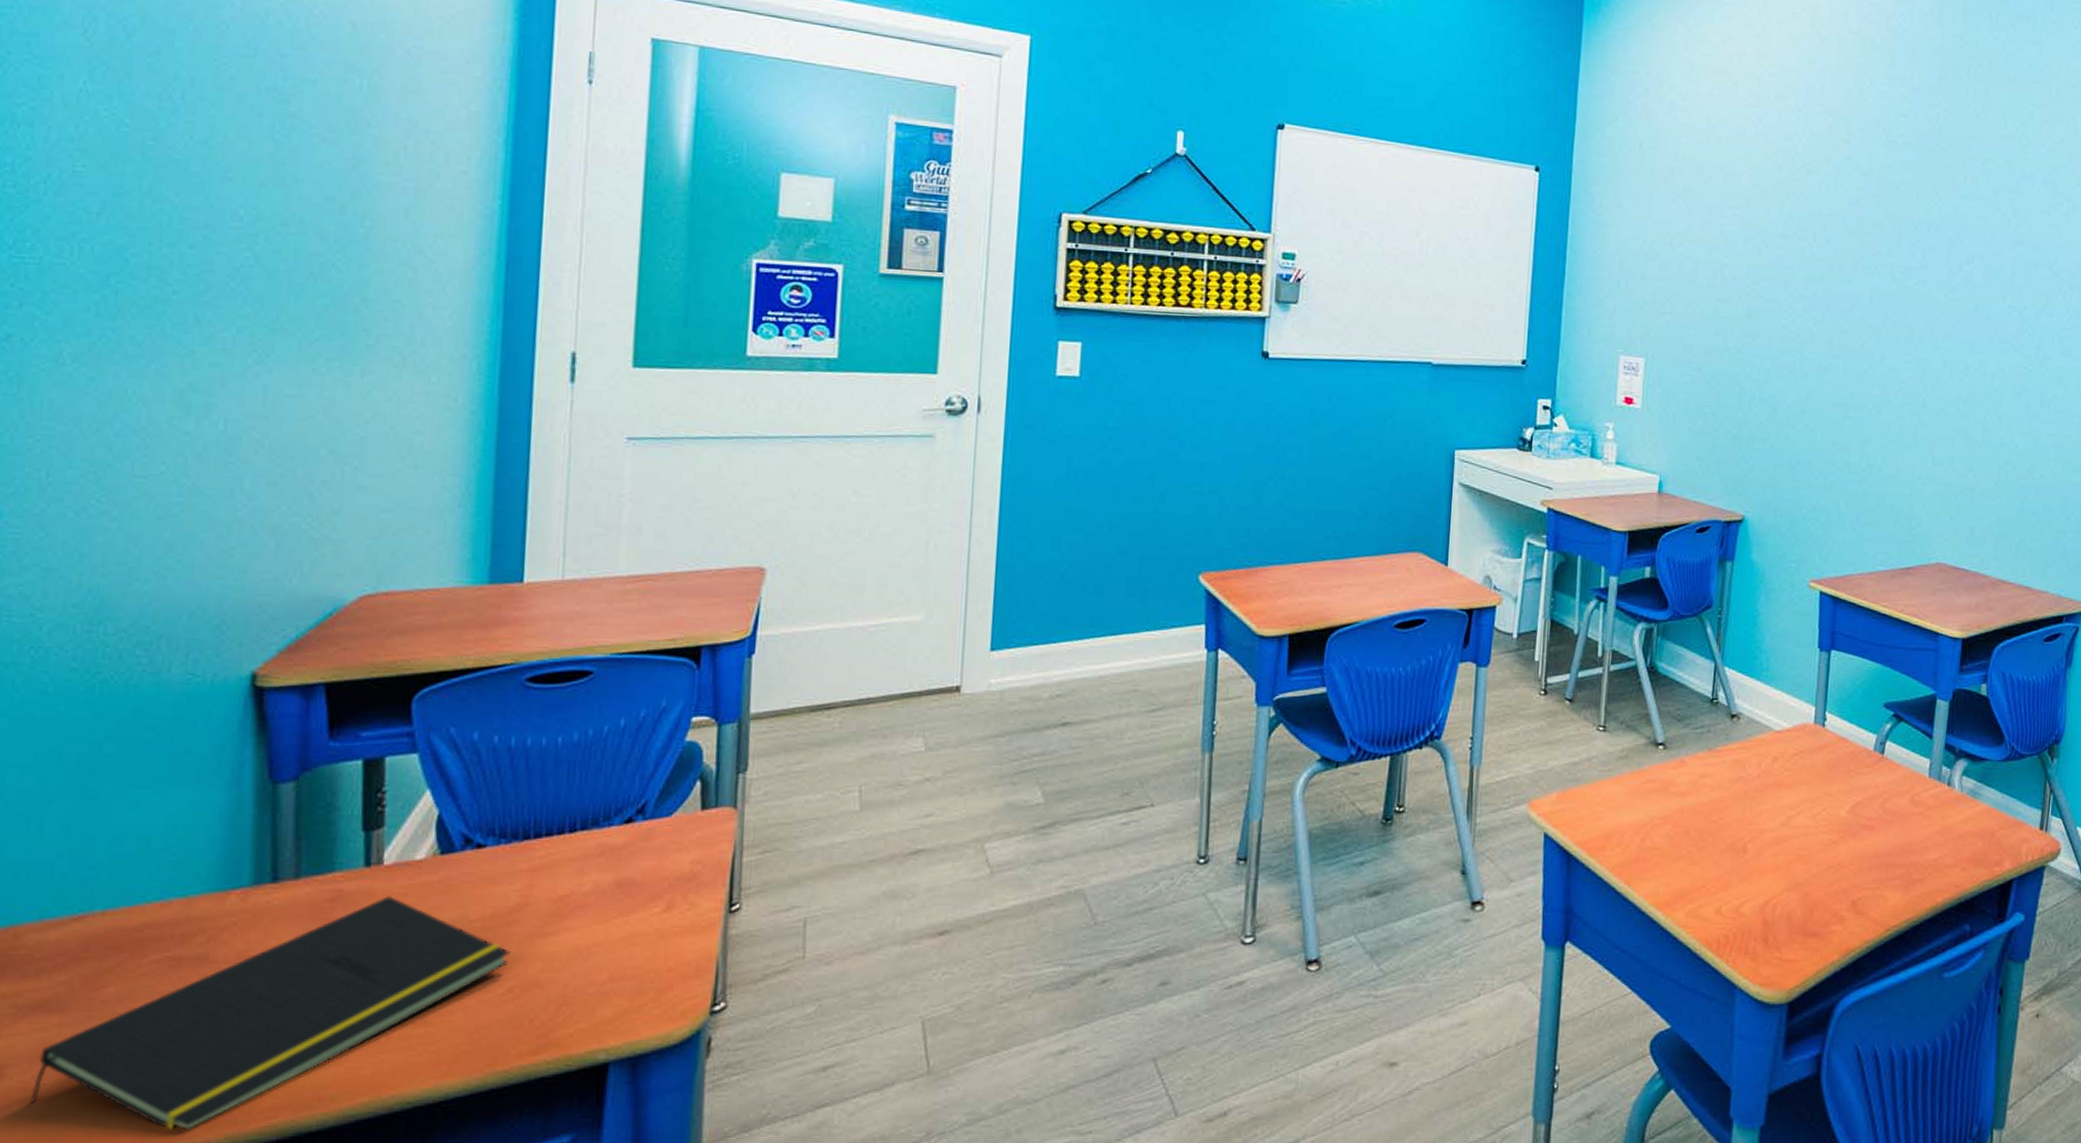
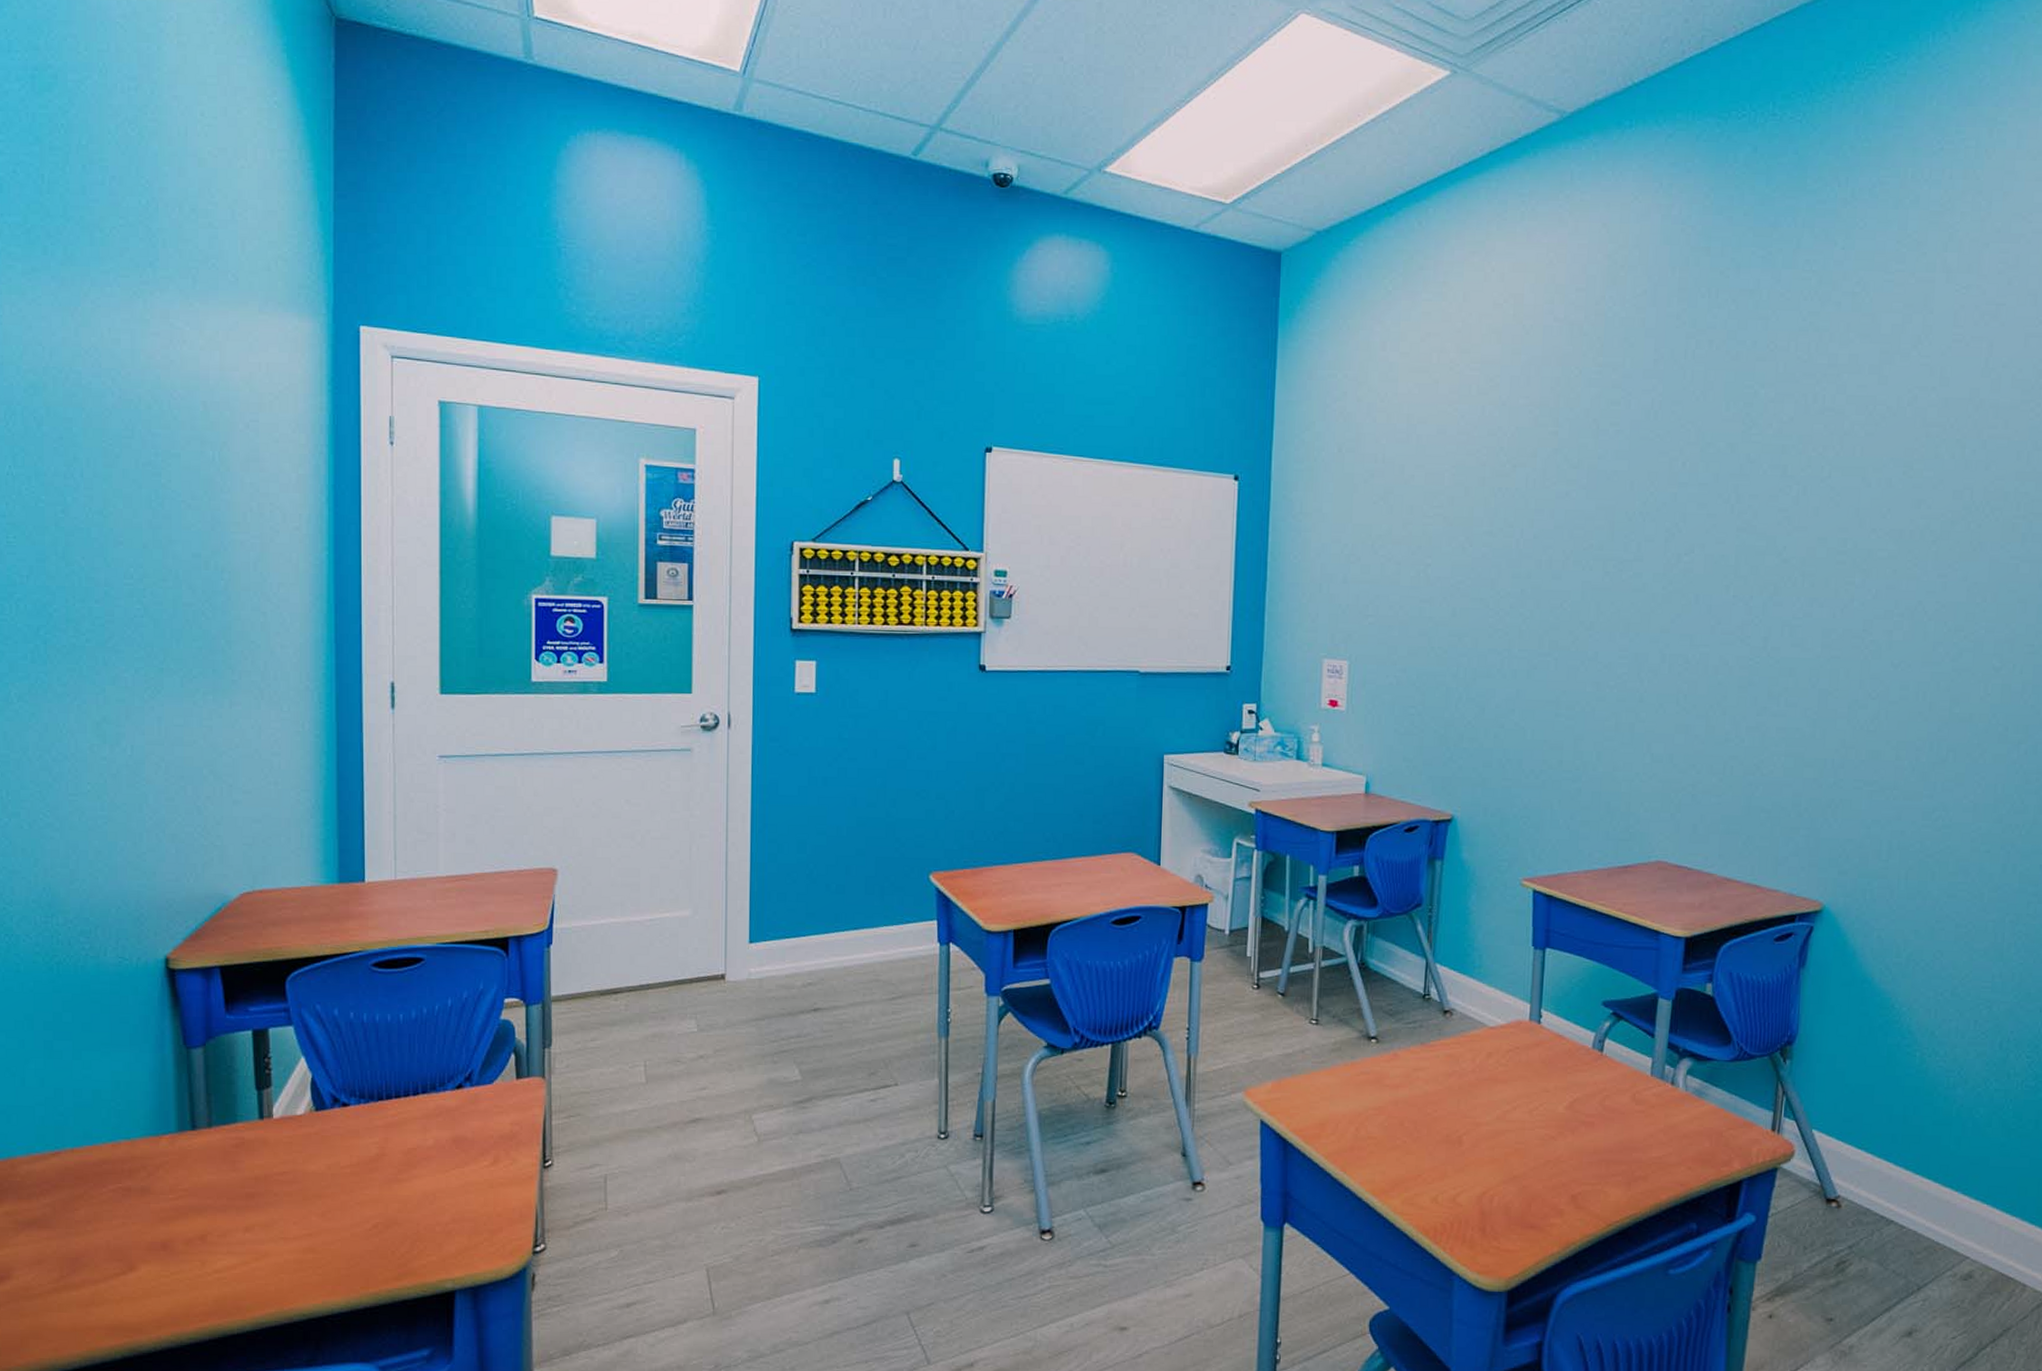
notepad: present [31,896,511,1129] -> none [32,1144,374,1326]

